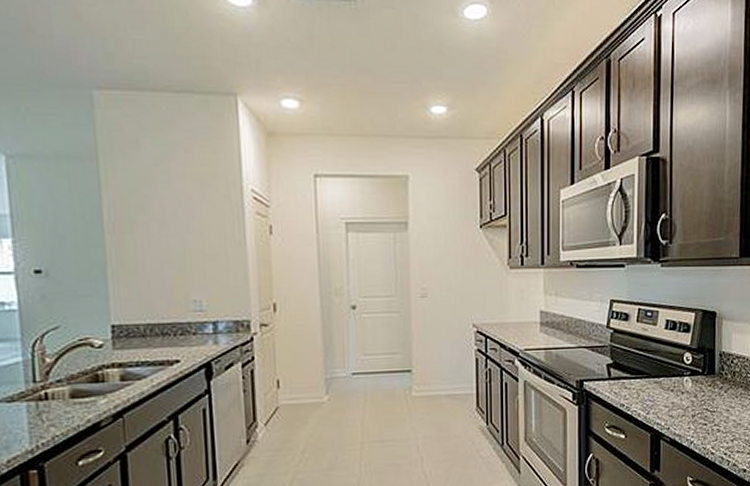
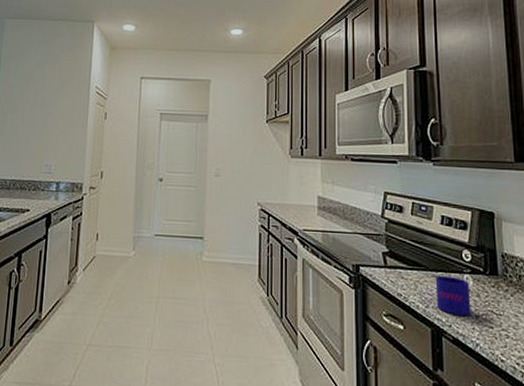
mug: none [656,380,689,418] -> present [435,275,471,316]

